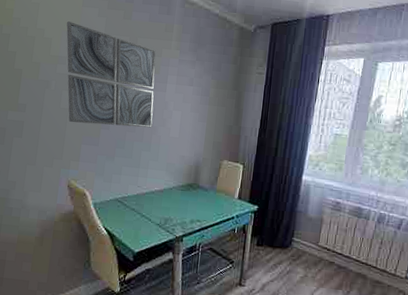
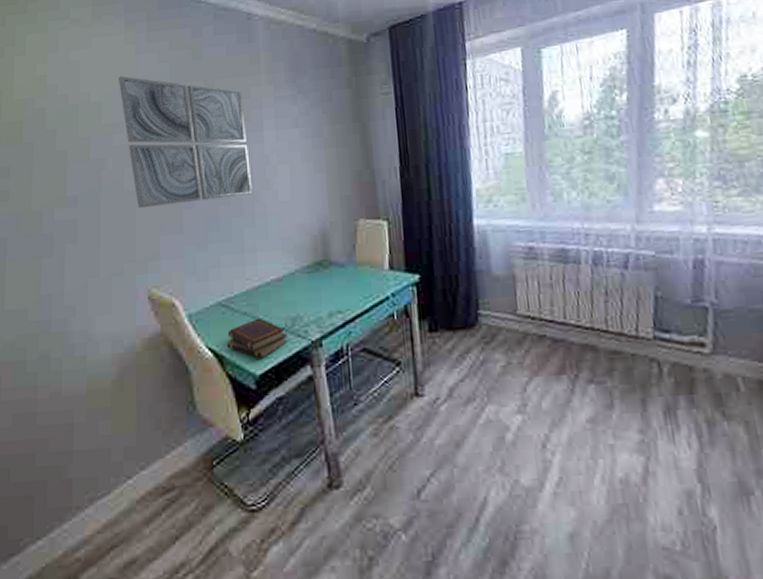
book set: none [117,214,160,242] -> present [226,318,287,359]

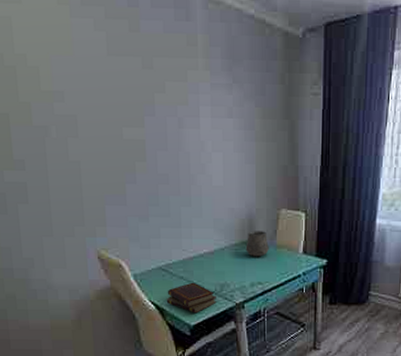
wall art: present [119,76,253,209] -> none [54,41,189,179]
ceramic cup: none [319,247,348,280] -> present [245,231,269,257]

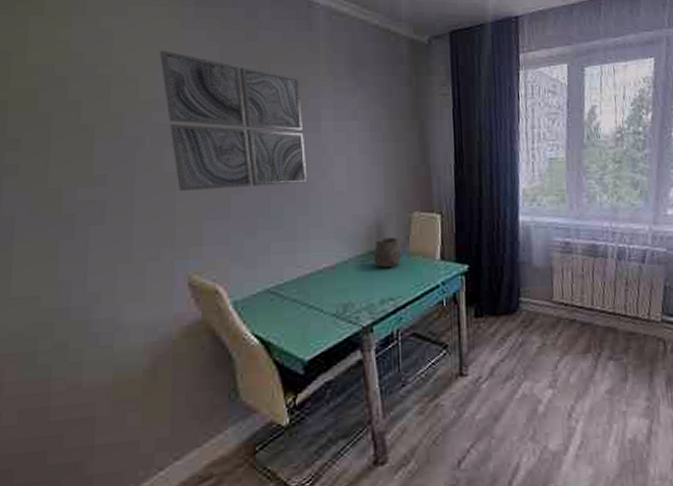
wall art: none [54,41,189,179] -> present [160,51,307,192]
book set: present [166,282,216,314] -> none [274,305,338,345]

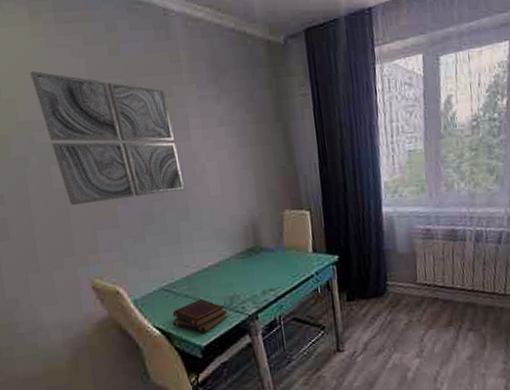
book set: none [274,305,338,345] -> present [172,299,228,333]
ceramic cup: present [373,237,401,268] -> none [252,235,277,263]

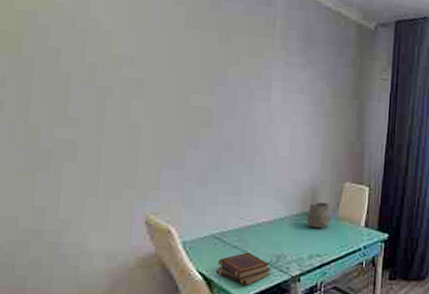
wall art: present [30,71,185,206] -> none [132,10,256,146]
ceramic cup: none [252,235,277,263] -> present [306,202,331,229]

